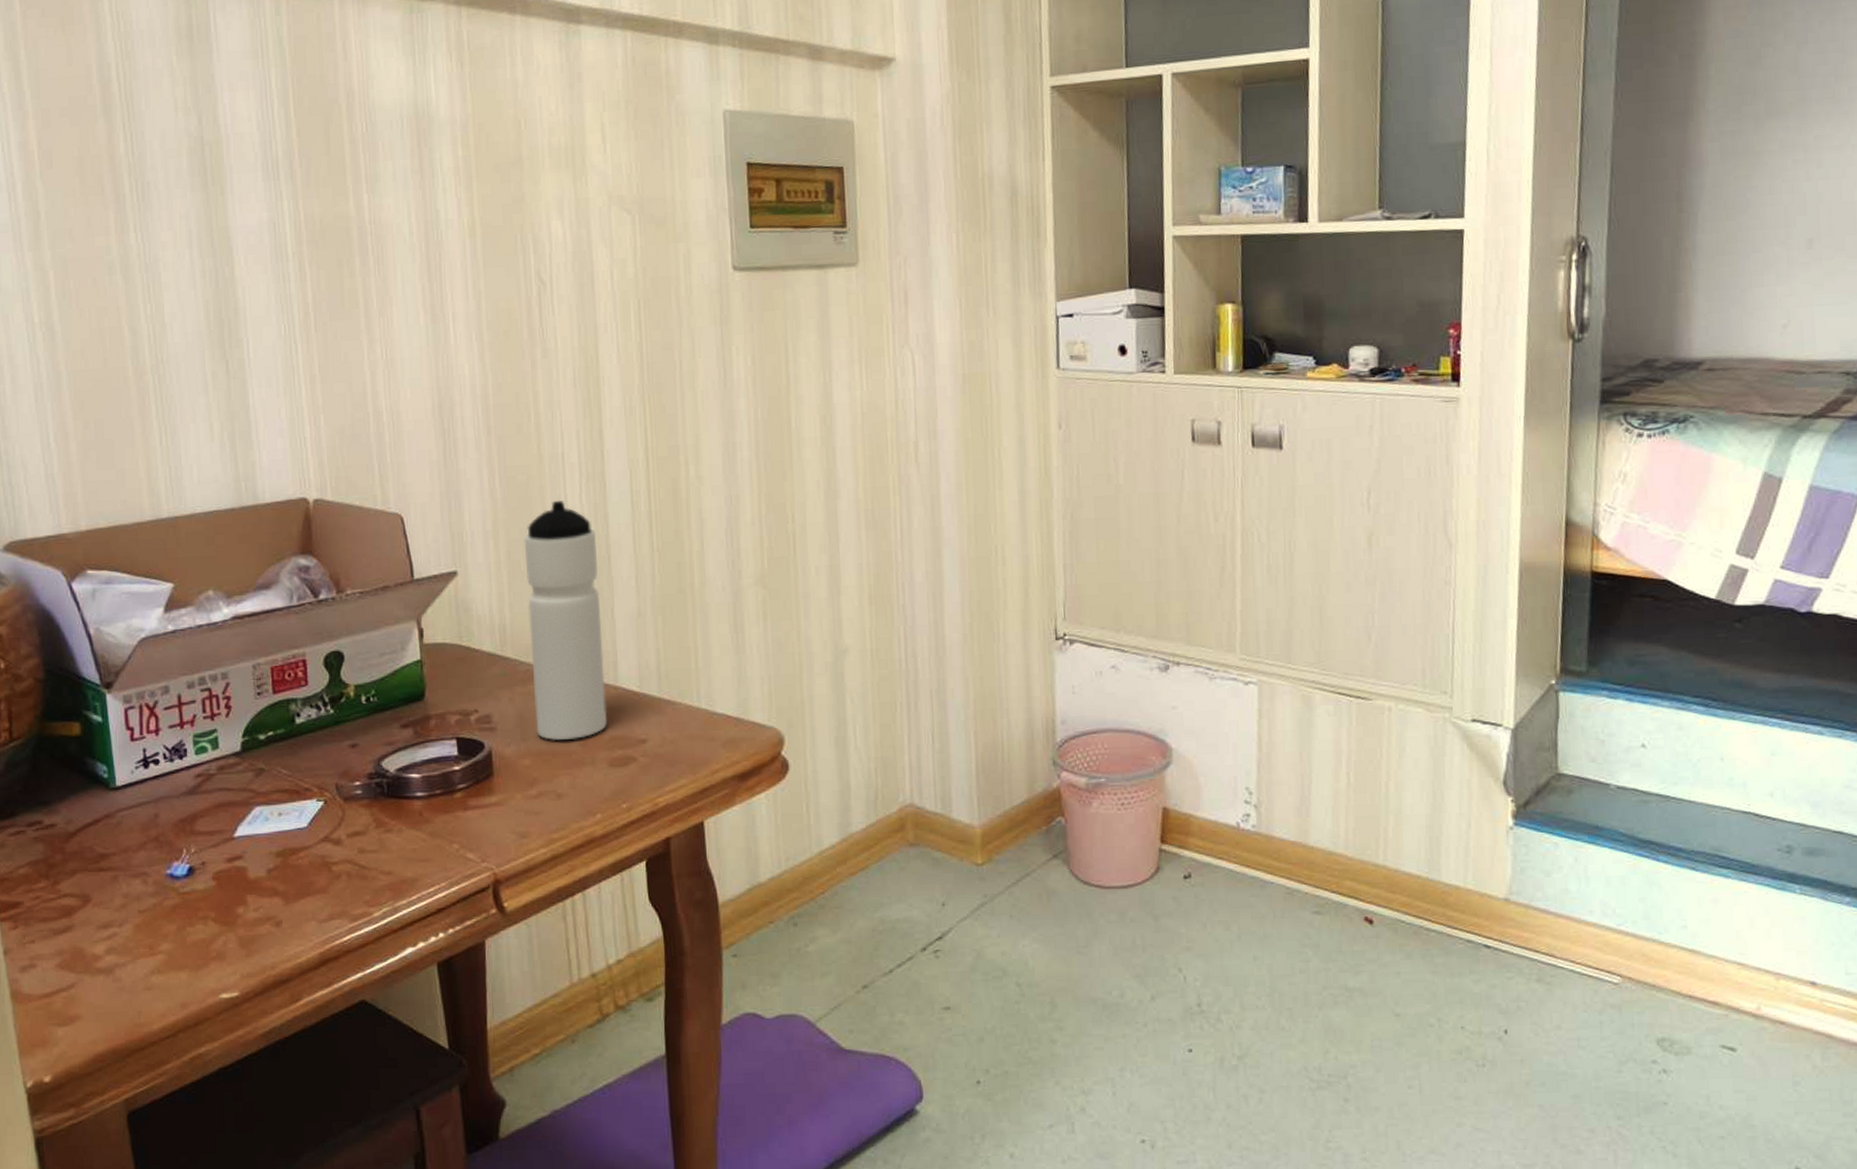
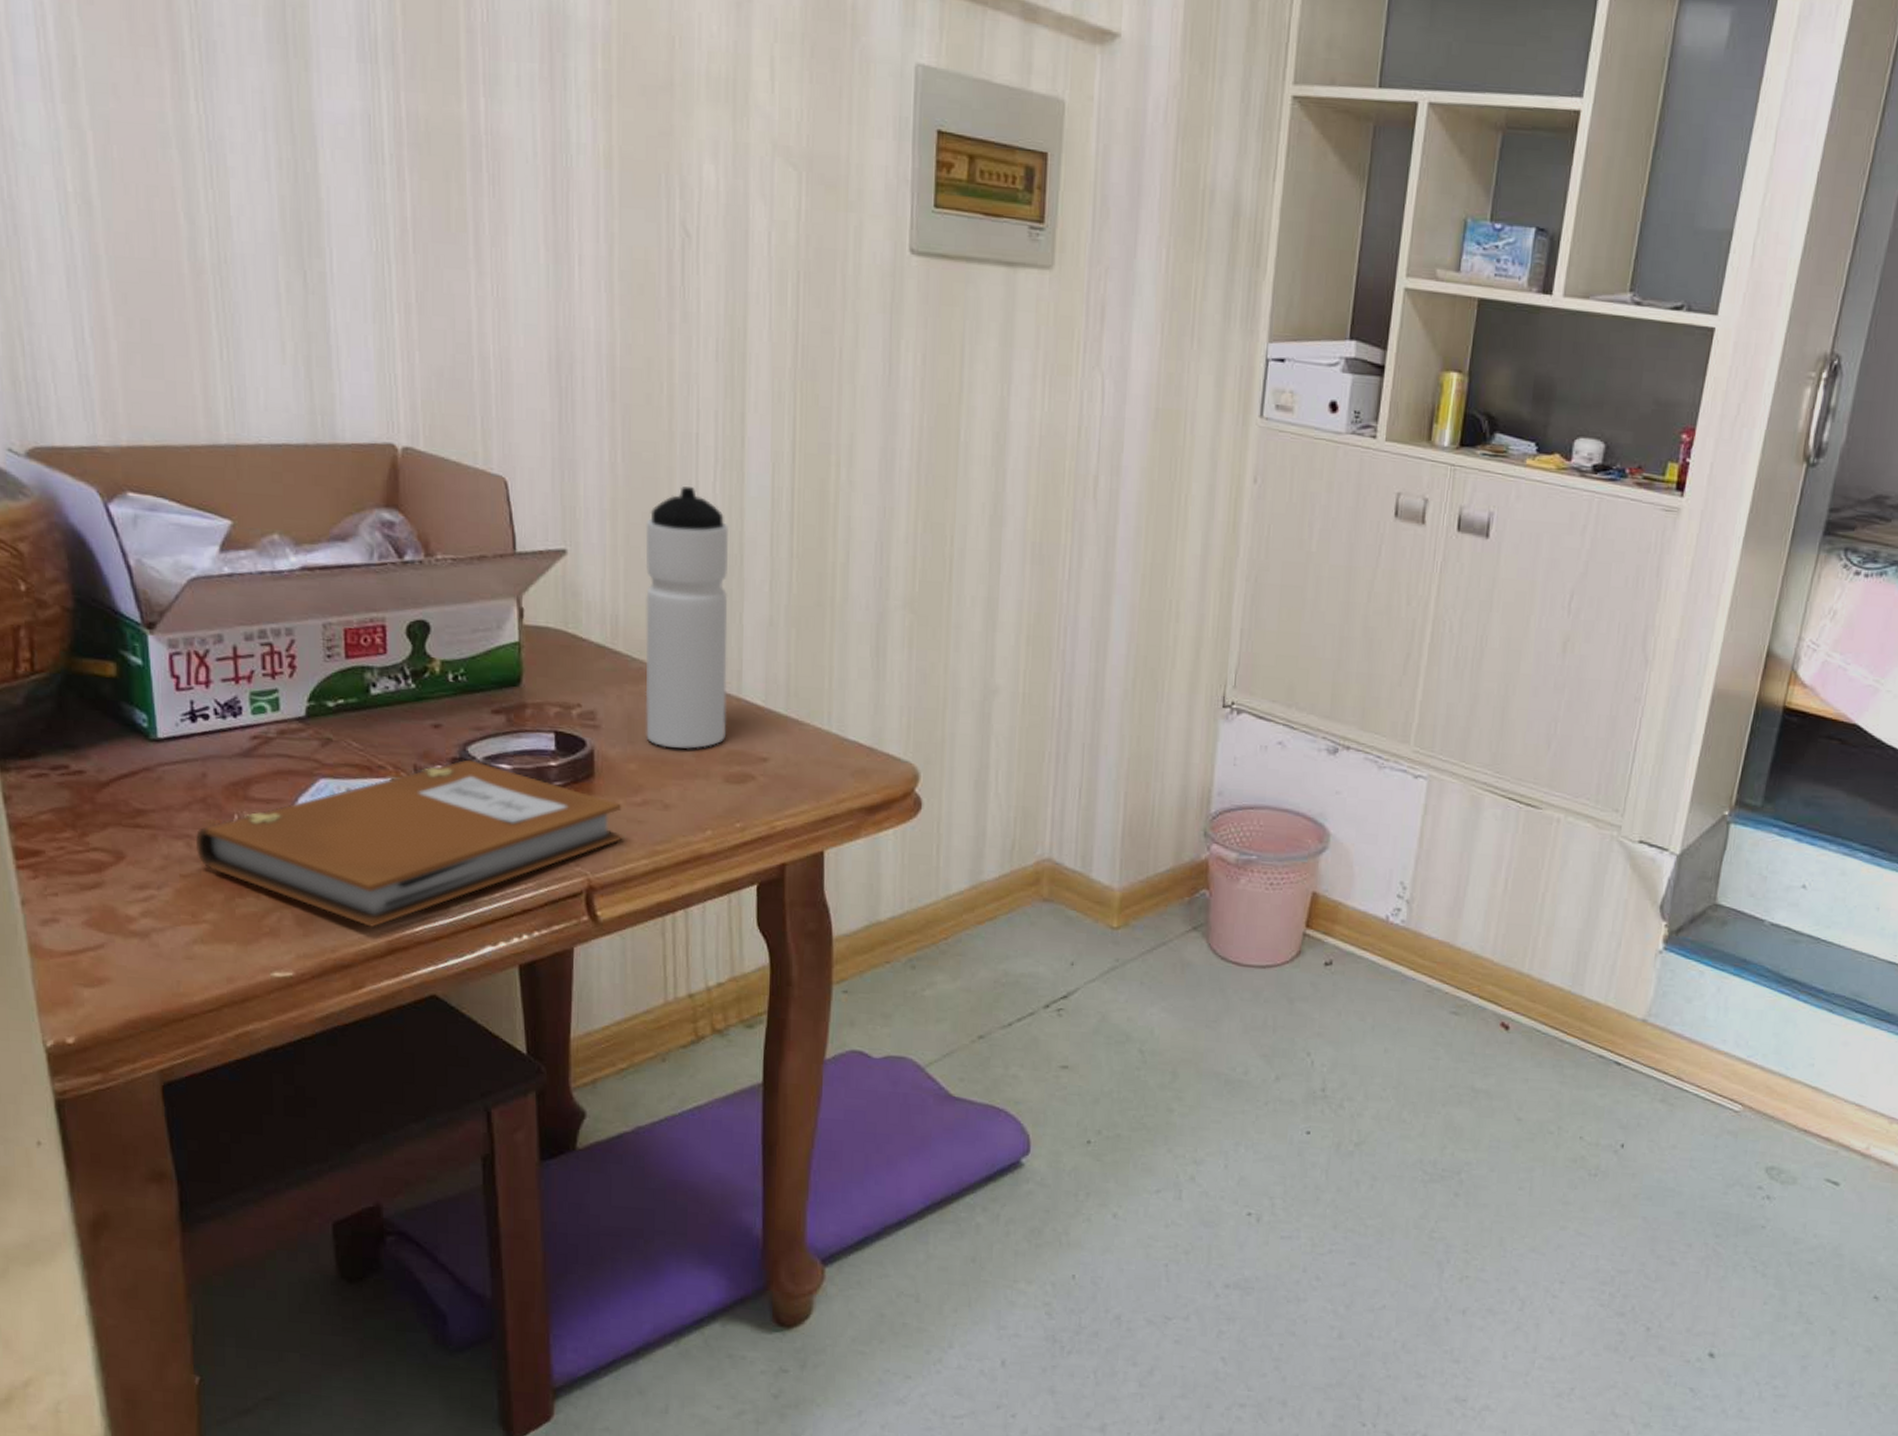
notebook: none [150,773,522,942] -> present [195,759,622,928]

